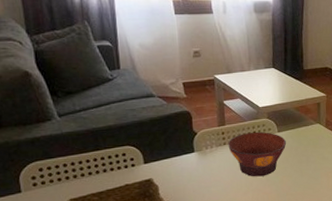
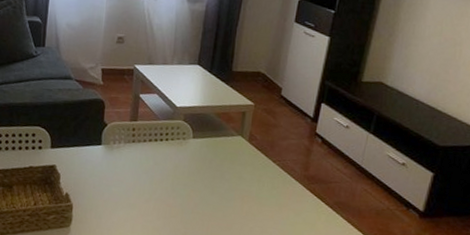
bowl: present [228,131,287,177] -> none [137,133,201,186]

